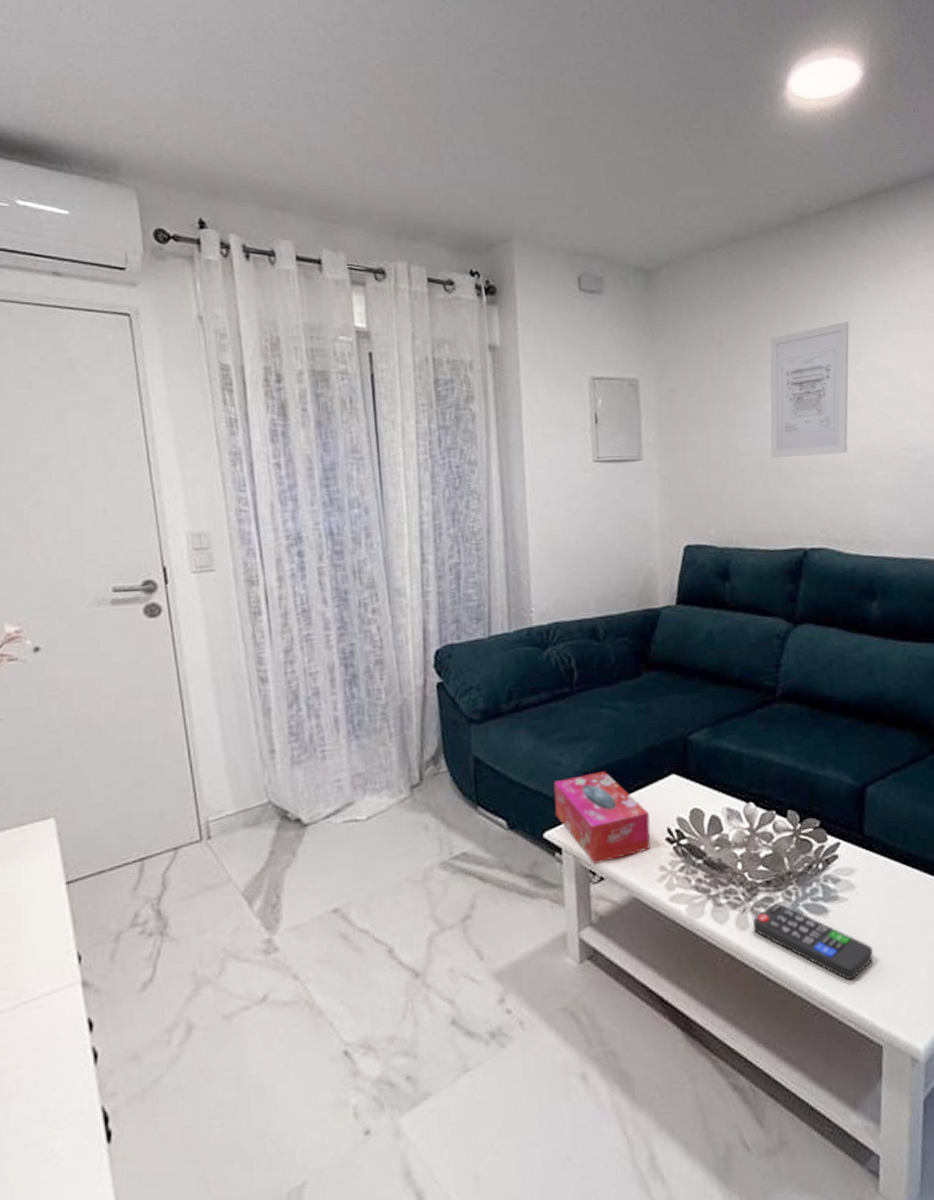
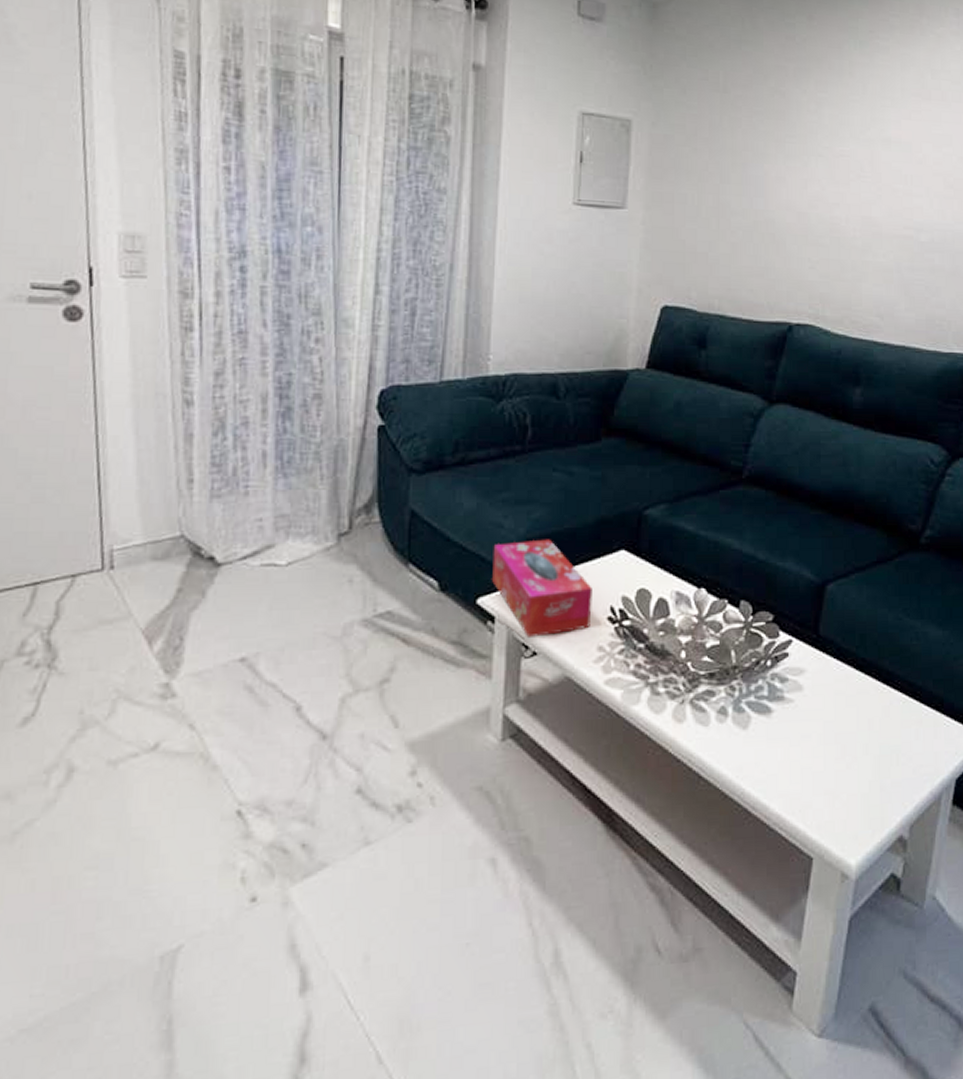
remote control: present [752,903,874,981] -> none [690,697,815,787]
wall art: present [770,321,850,457] -> none [765,82,865,226]

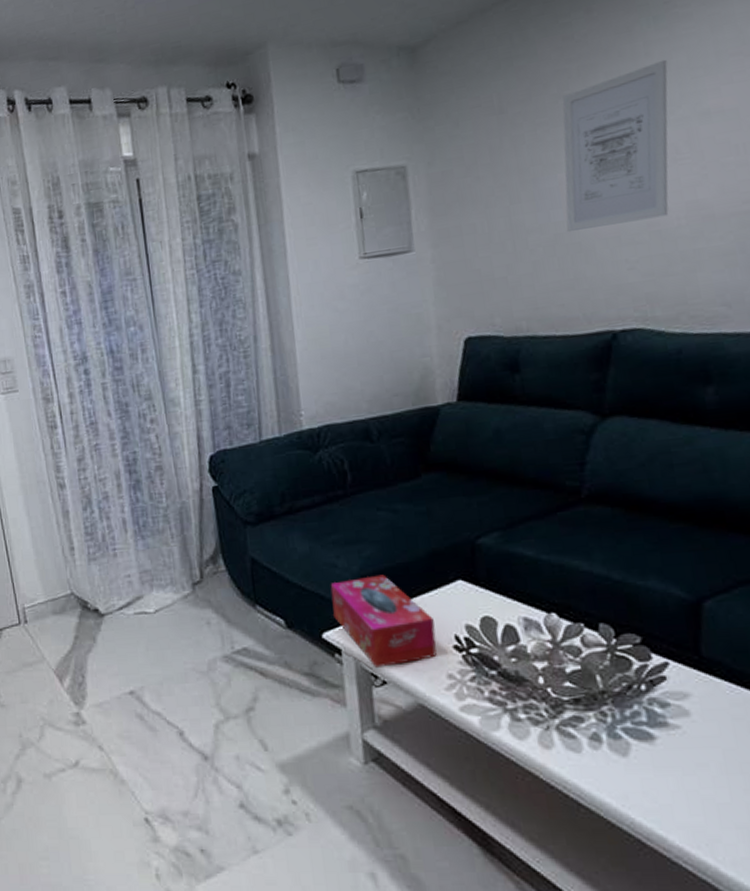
wall art: none [765,82,865,226] -> present [562,59,669,231]

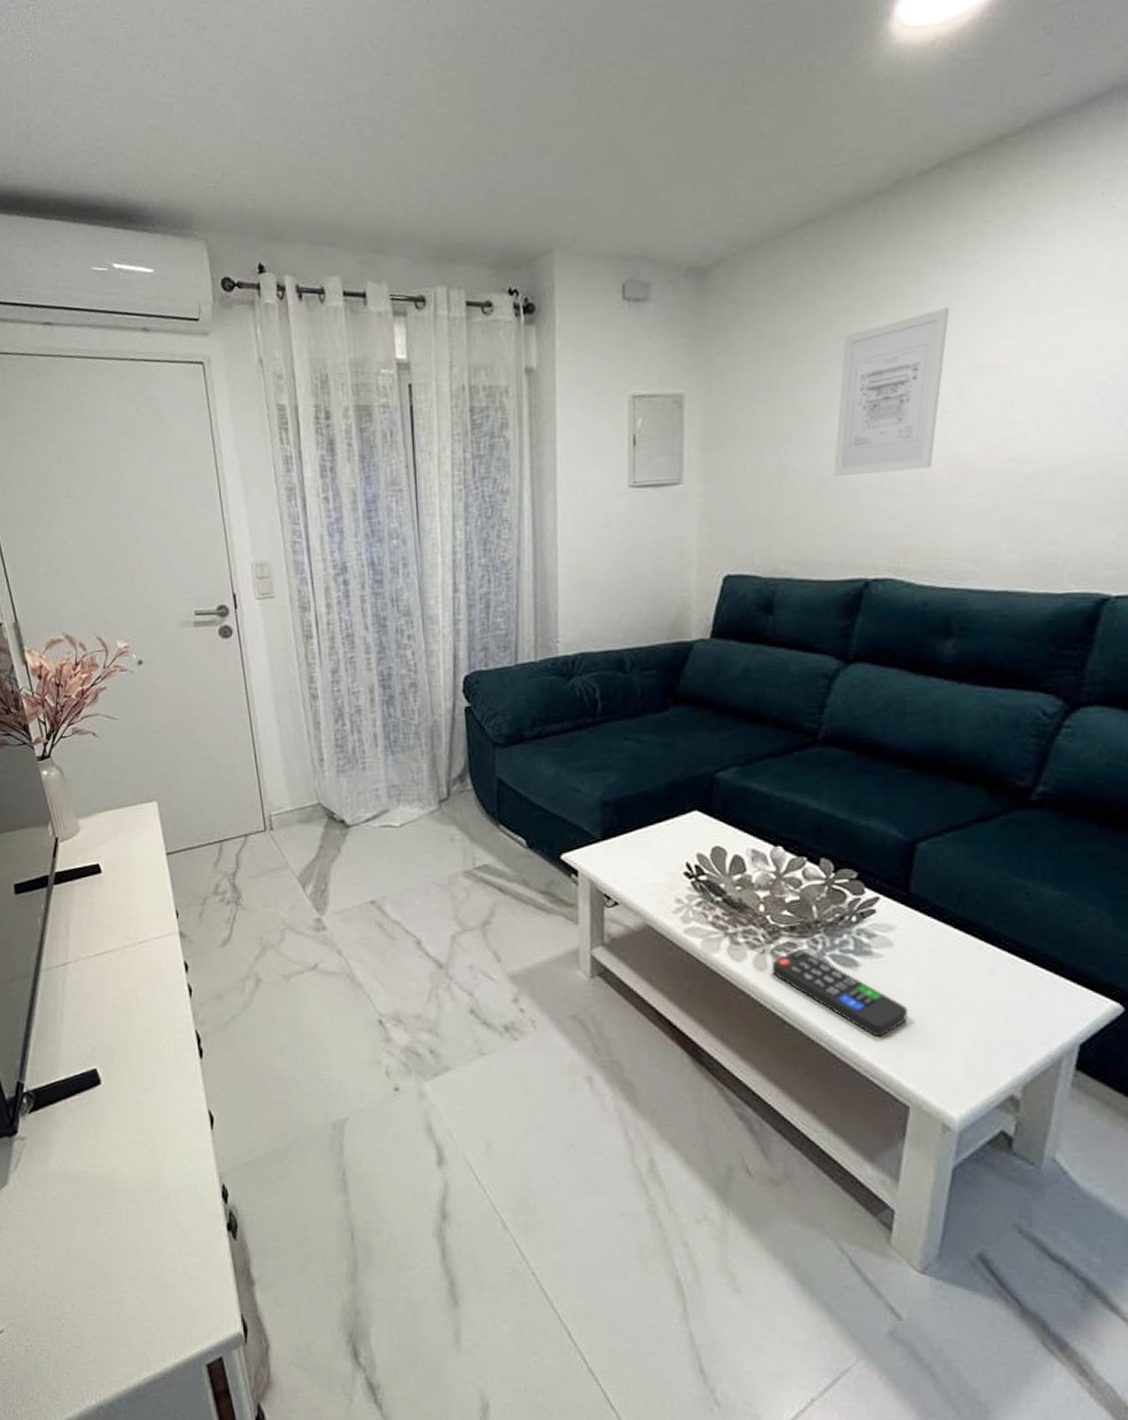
tissue box: present [330,574,437,667] -> none [572,802,668,889]
remote control: none [558,723,717,819] -> present [771,949,909,1038]

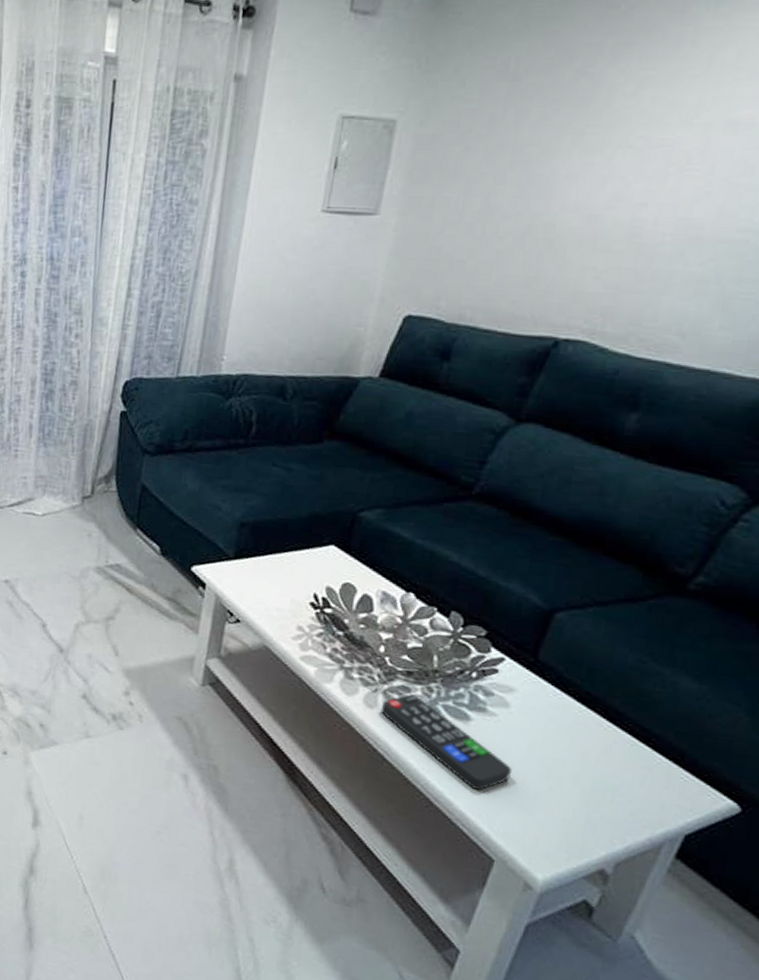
wall art: present [834,307,950,476] -> none [544,52,713,229]

